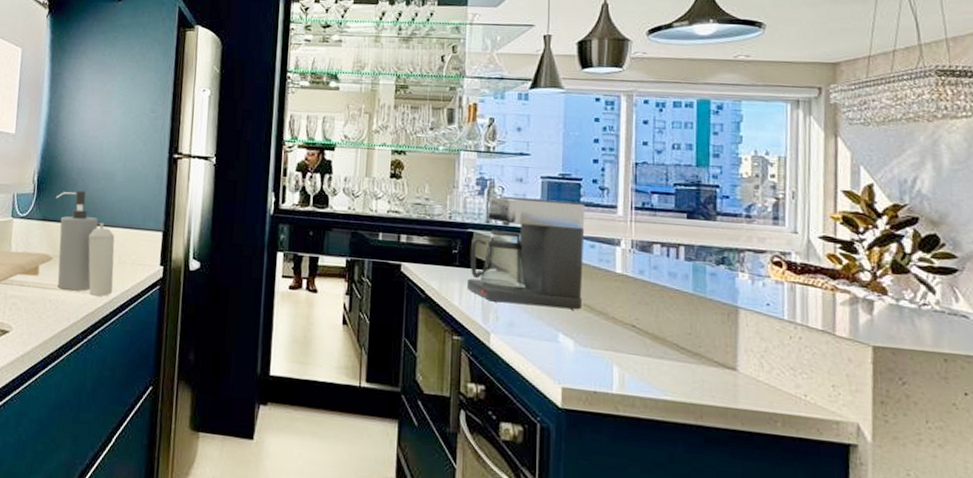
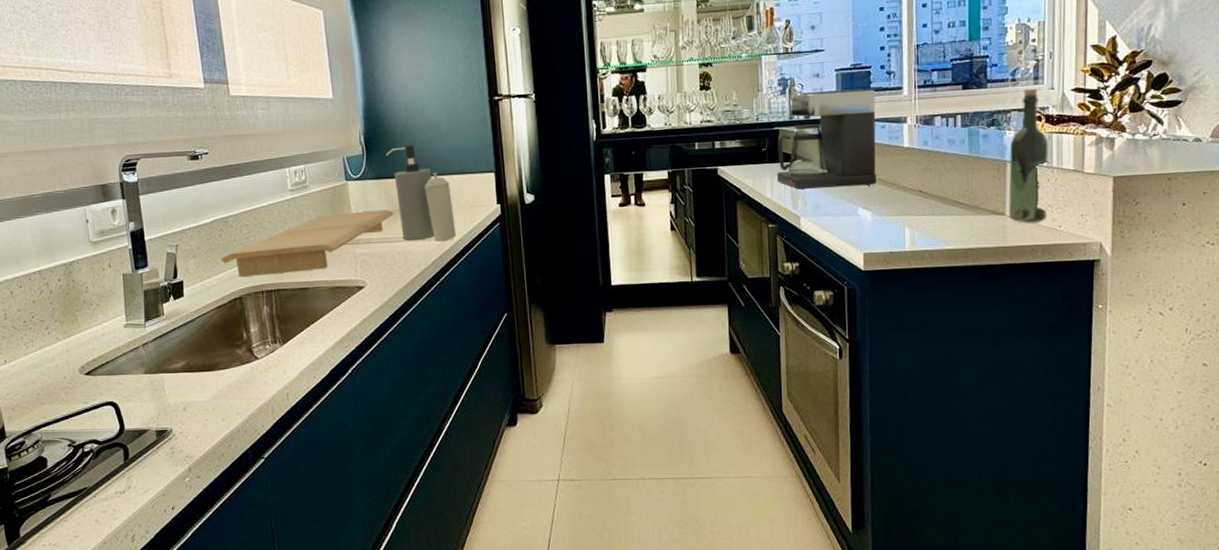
wine bottle: none [740,228,792,389] -> present [1008,88,1050,225]

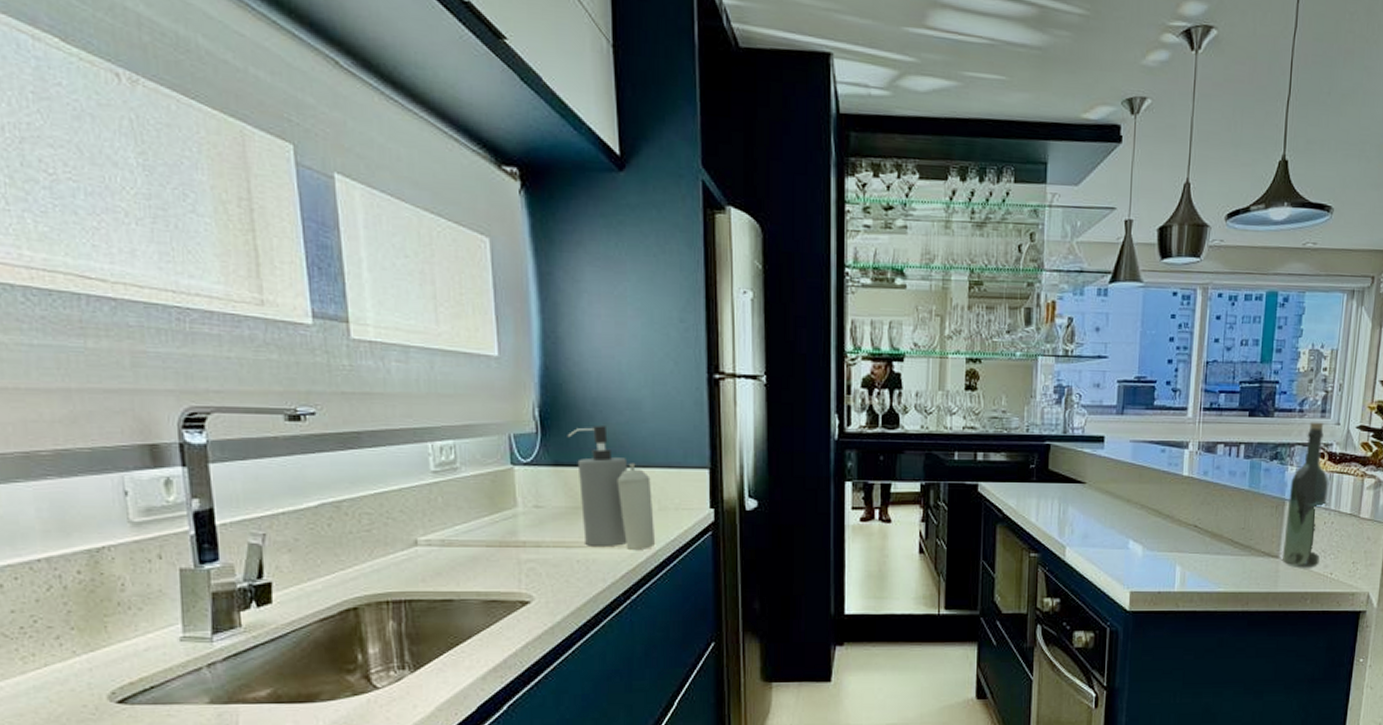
cutting board: present [221,209,394,277] -> none [329,505,575,581]
coffee maker: present [777,89,877,189] -> none [1044,405,1158,516]

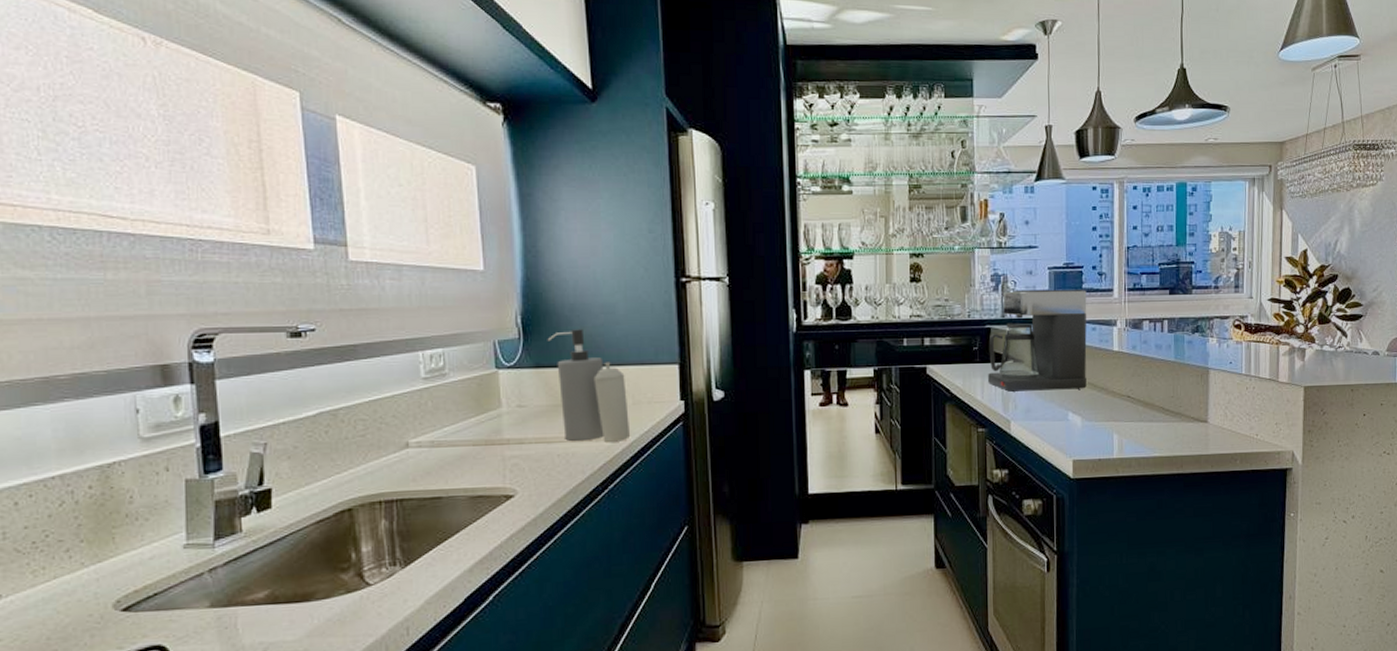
coffee maker: none [1044,405,1158,516] -> present [988,290,1087,392]
wine bottle: present [1281,422,1329,570] -> none [1210,296,1248,433]

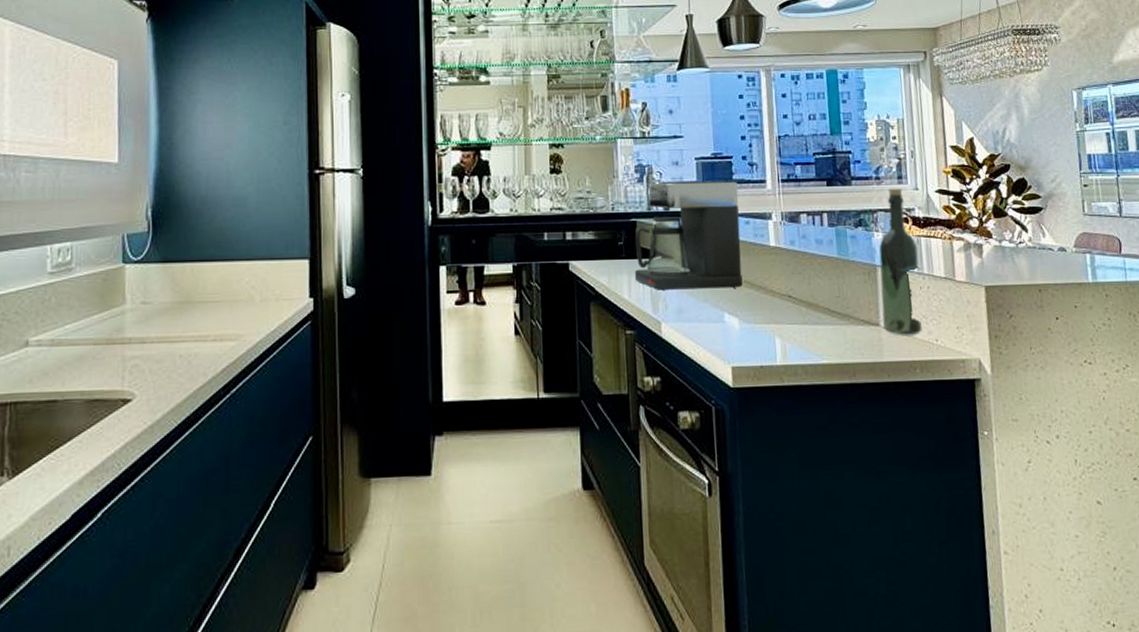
soap dispenser: present [547,329,604,441] -> none [176,222,232,340]
canister: present [594,362,630,442] -> none [221,256,256,342]
wine bottle: none [1210,296,1248,433] -> present [879,188,922,338]

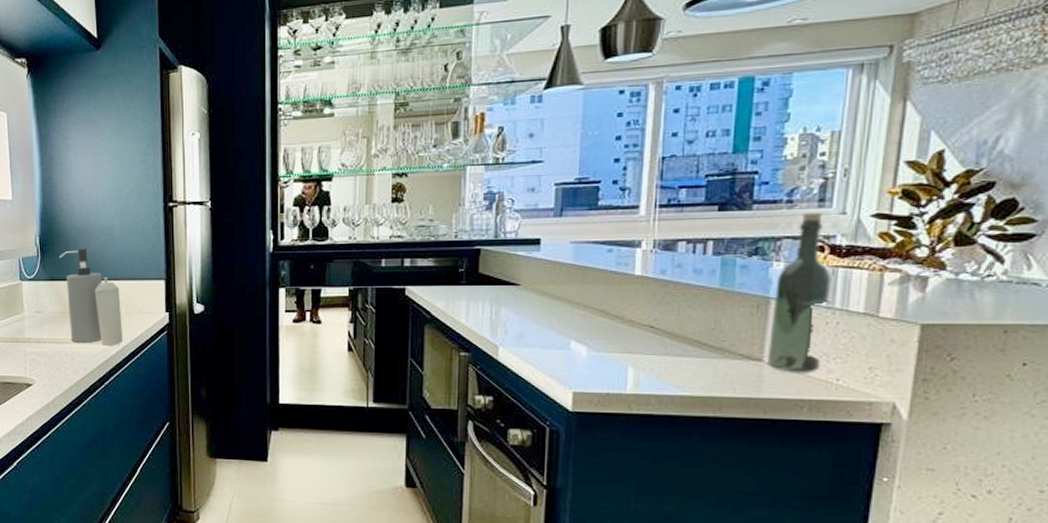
soap dispenser: none [176,222,232,340] -> present [58,248,103,343]
canister: none [221,256,256,342] -> present [94,277,122,345]
coffee maker: present [634,181,743,290] -> none [475,207,603,316]

